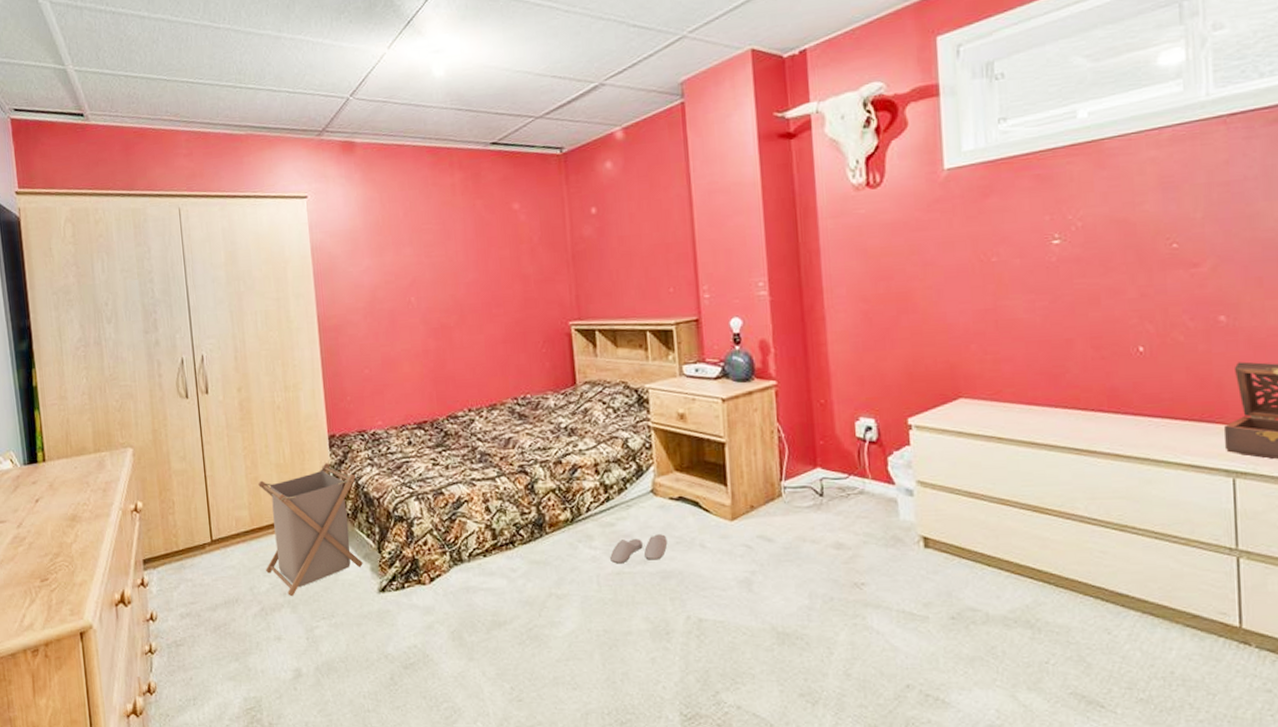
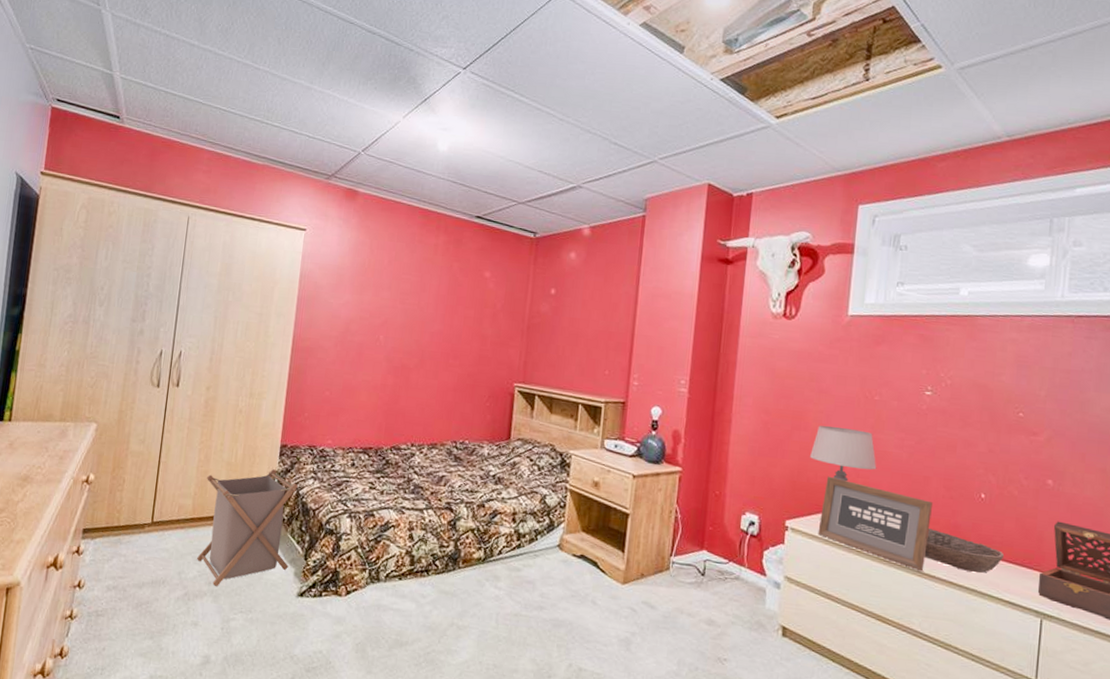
slippers: present [610,534,668,564] -> none [511,585,565,609]
table lamp: none [923,300,1007,362] -> present [809,425,877,482]
picture frame: none [947,359,1082,449] -> present [817,476,934,572]
basket: none [1079,397,1178,439] -> present [924,527,1005,574]

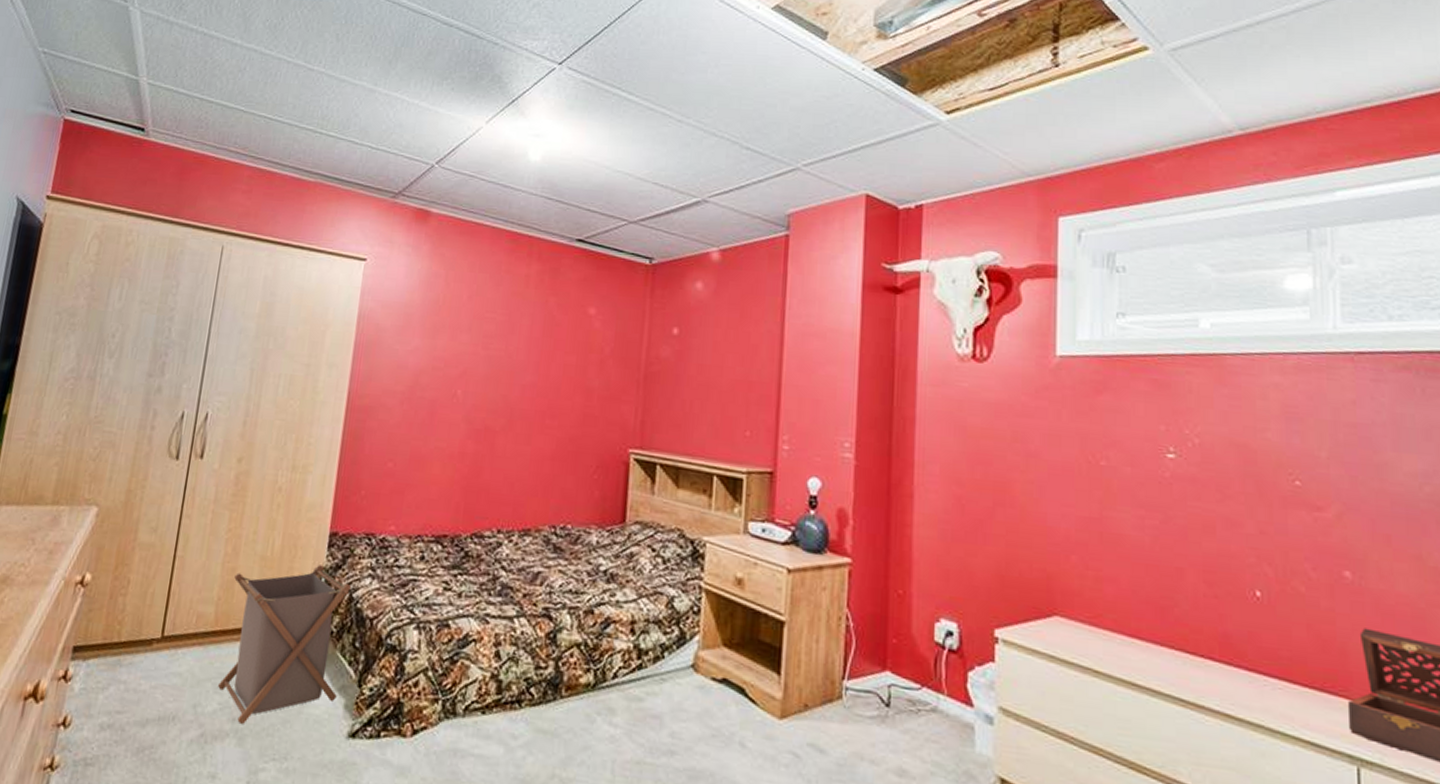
table lamp: present [809,425,877,482] -> none [1019,500,1112,576]
picture frame: present [817,476,934,572] -> none [1039,568,1192,700]
basket: present [924,527,1005,574] -> none [1186,638,1297,702]

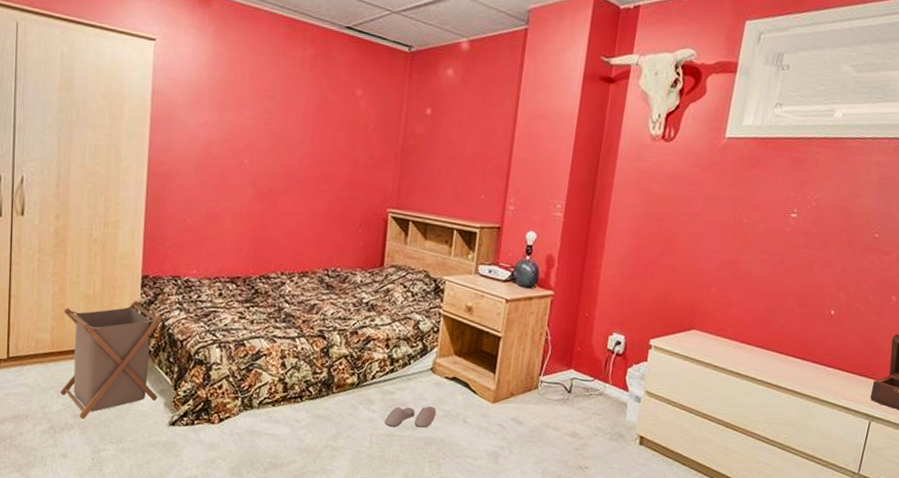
slippers: none [631,720,702,754] -> present [385,406,437,428]

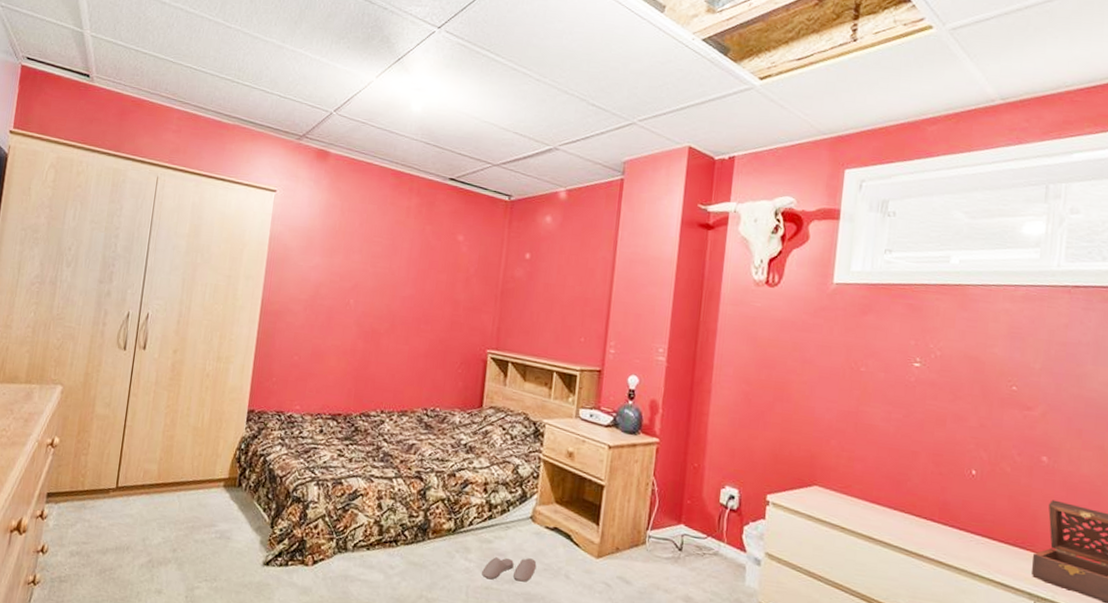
laundry basket: present [60,301,163,420] -> none [162,435,265,555]

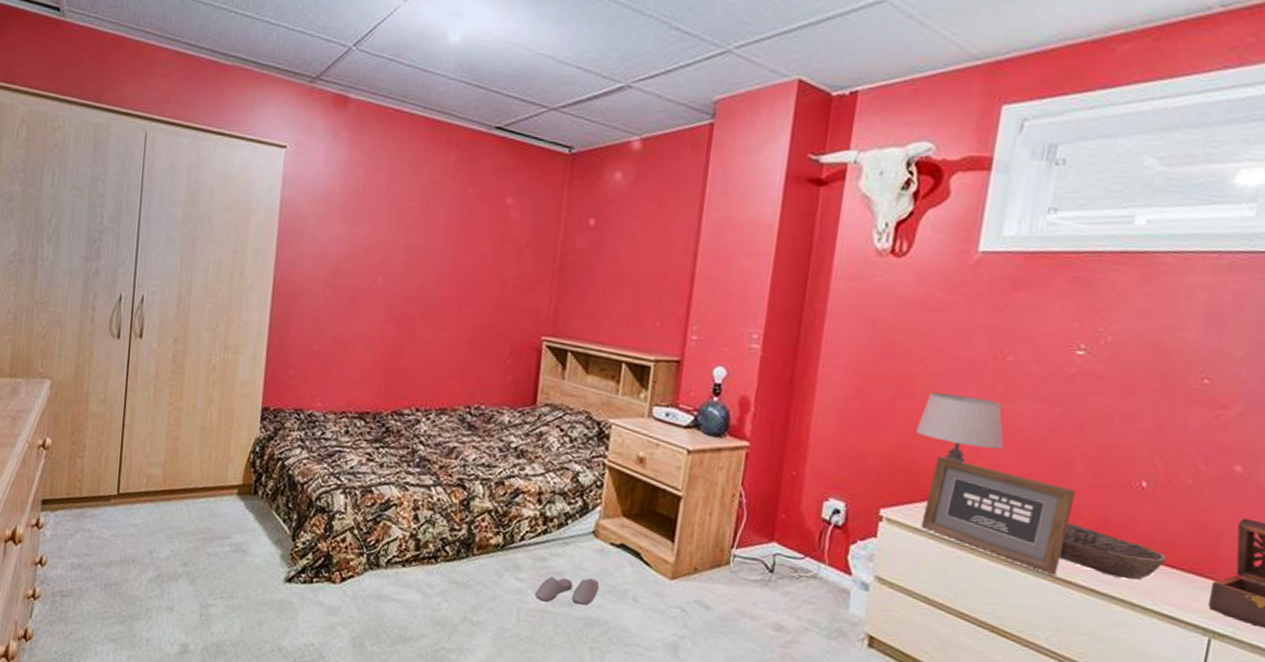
table lamp: none [791,397,863,456] -> present [915,392,1005,463]
picture frame: none [800,449,922,550] -> present [920,455,1077,576]
basket: none [911,504,996,553] -> present [1058,522,1167,580]

